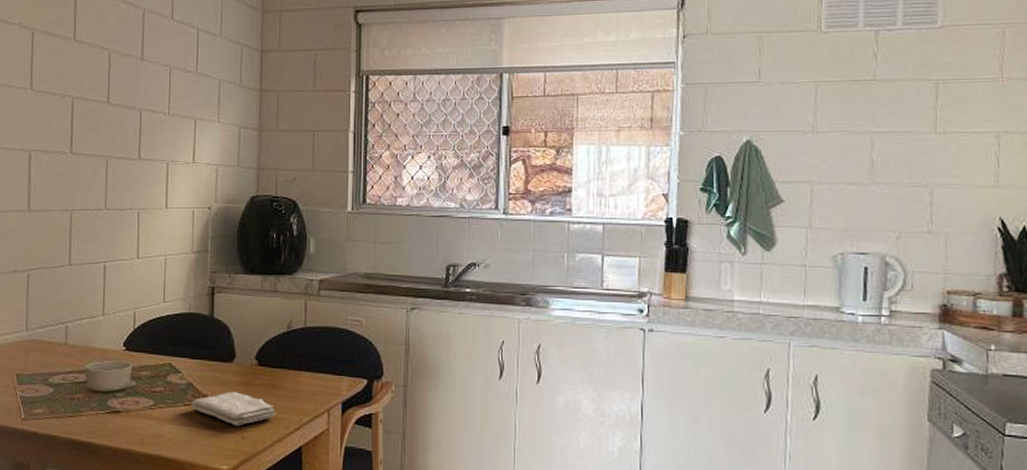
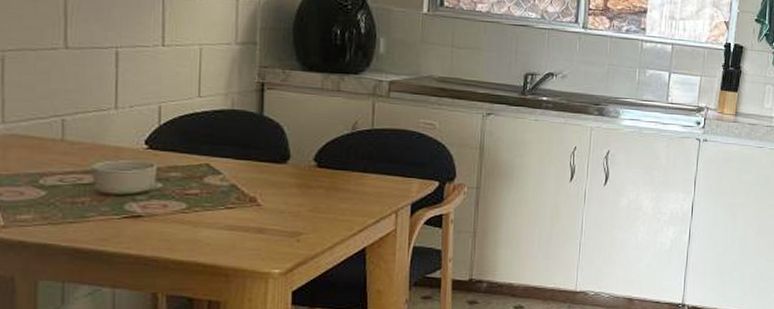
washcloth: present [190,392,276,427] -> none [234,194,337,229]

